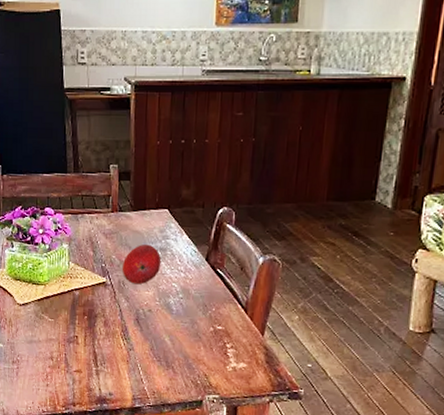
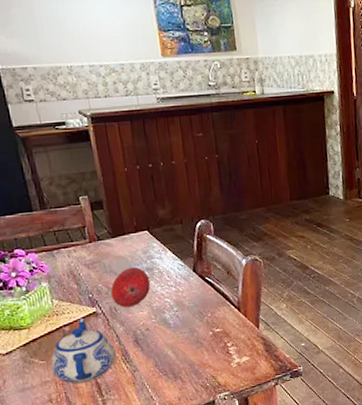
teapot: none [58,286,116,349] -> present [51,318,116,384]

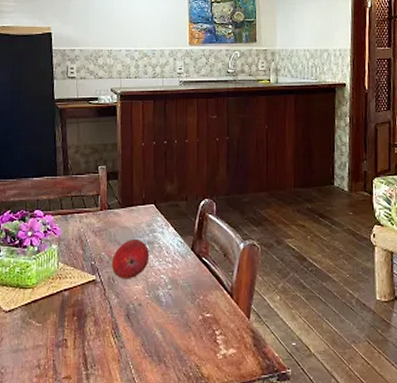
teapot: present [51,318,116,384] -> none [46,285,106,353]

